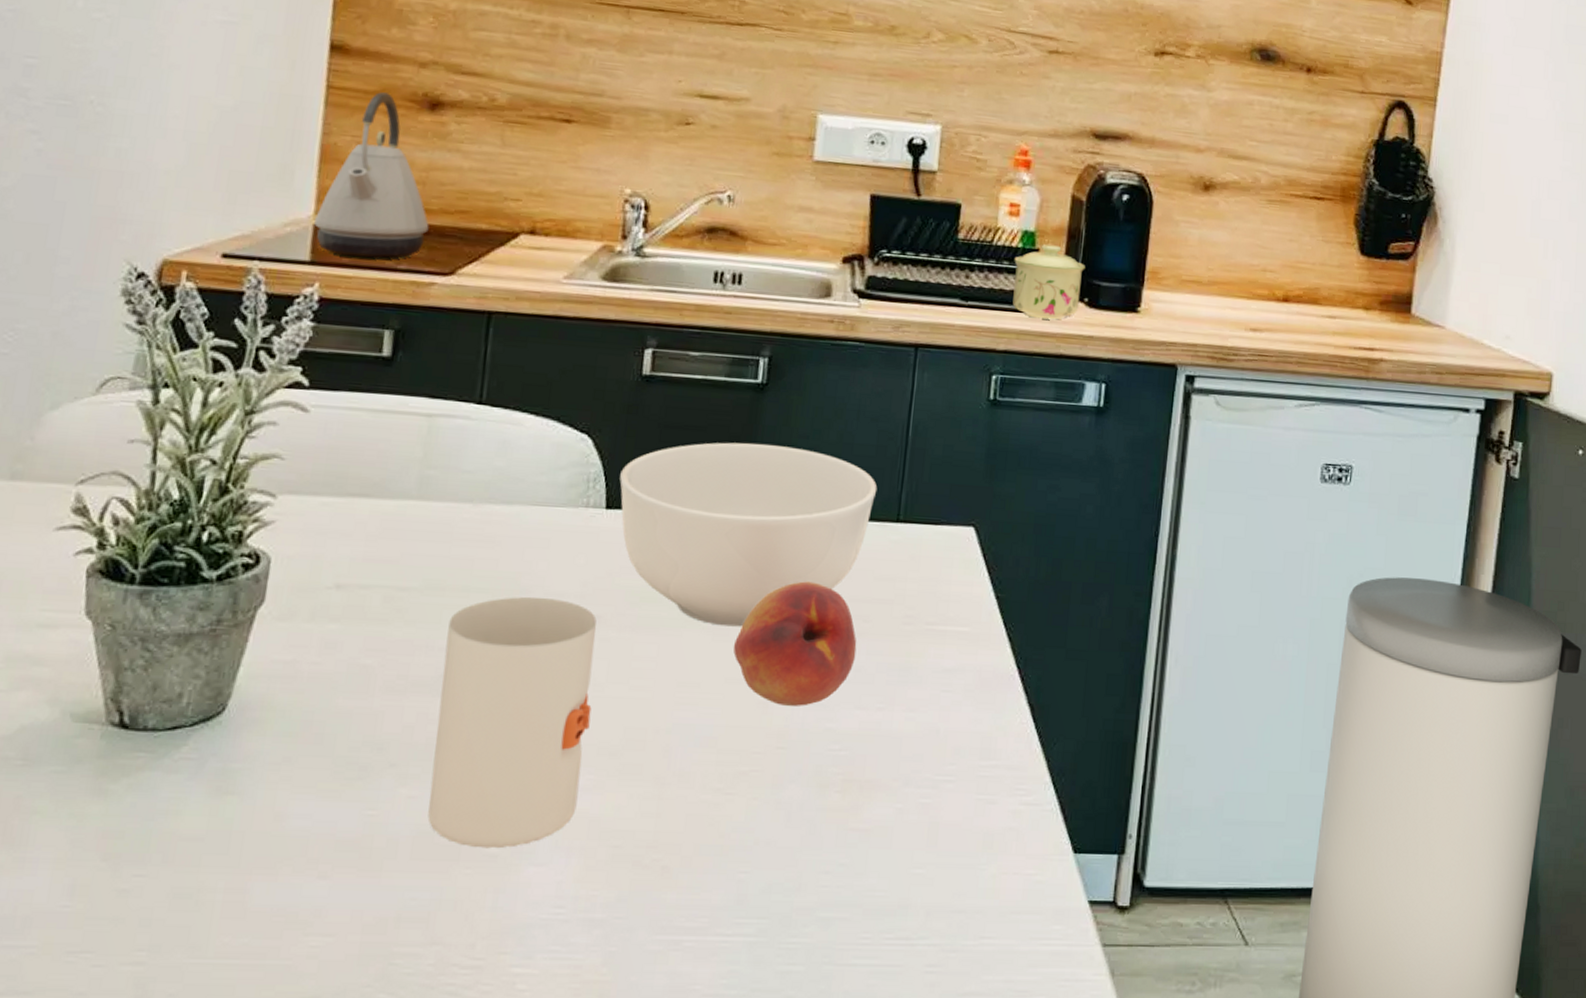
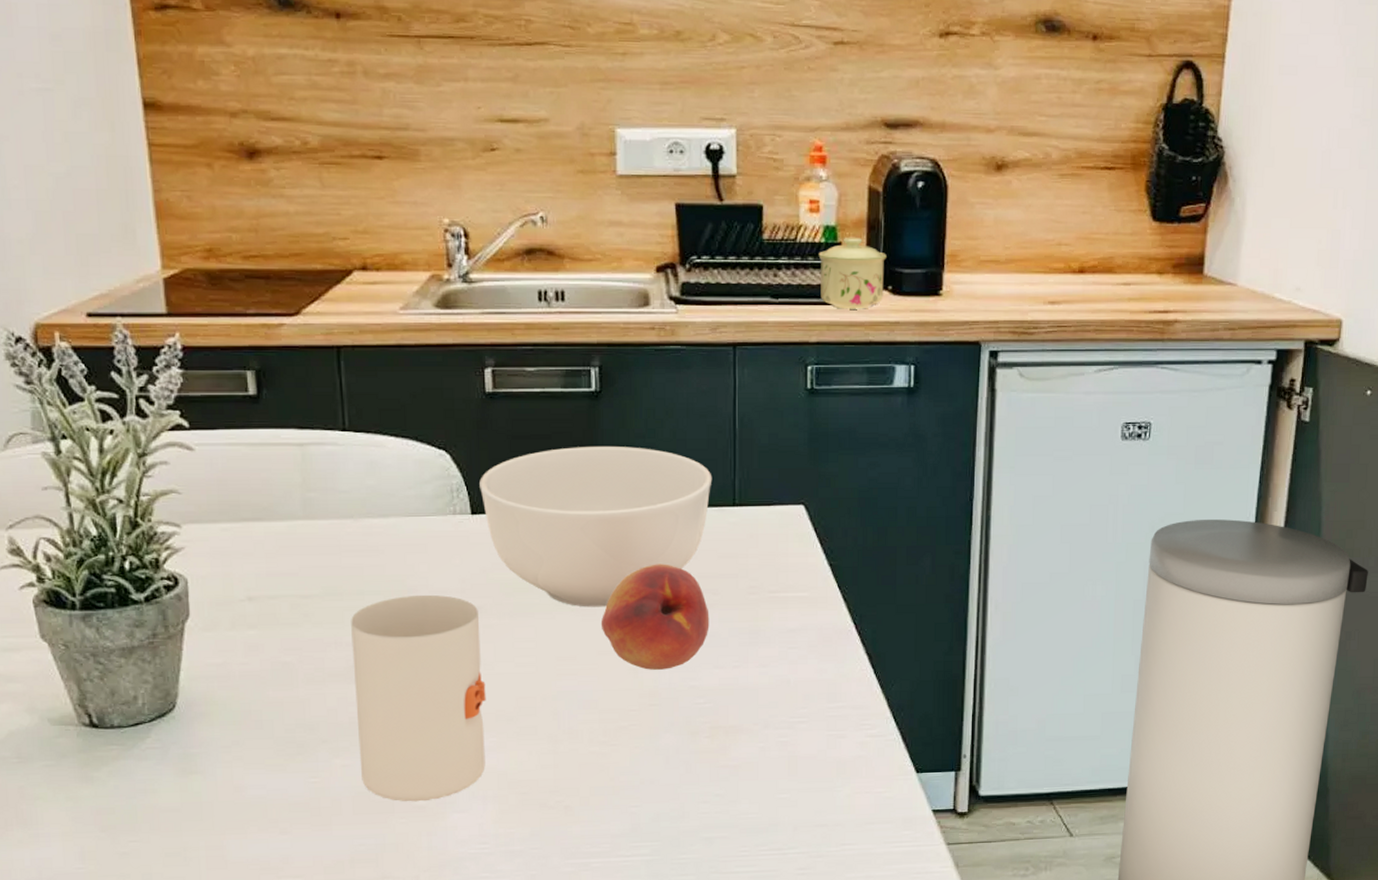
kettle: present [314,92,429,259] -> none [163,145,269,307]

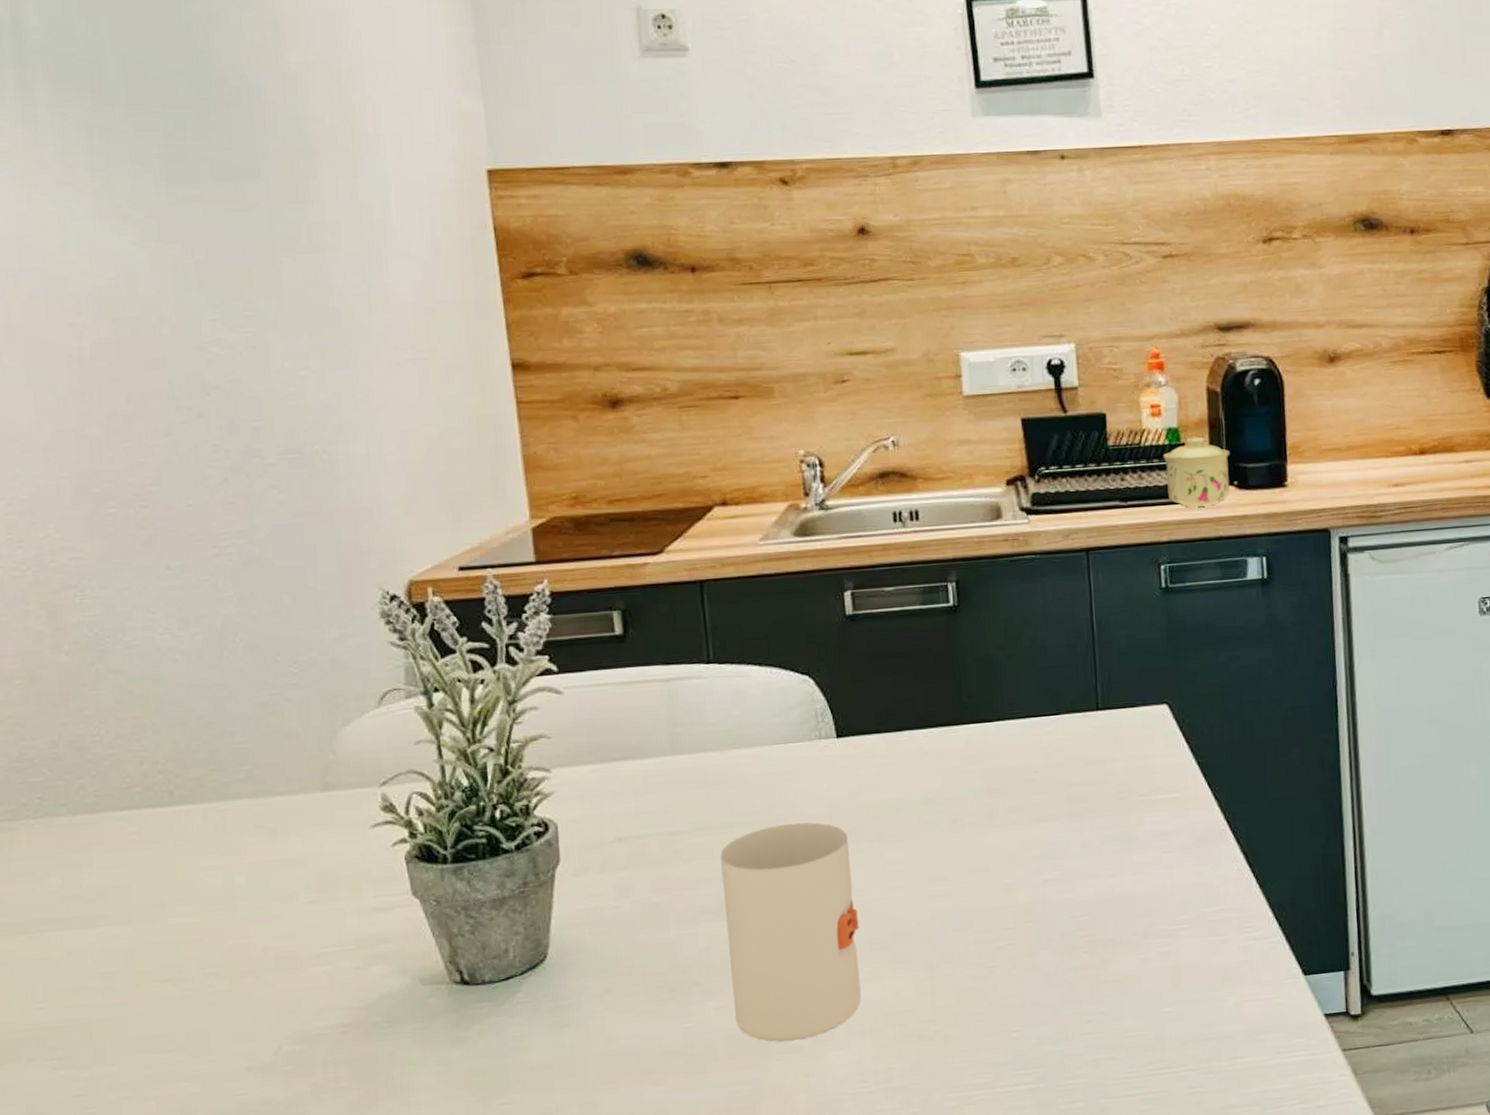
bowl: present [479,445,712,607] -> none [843,658,1074,825]
fruit: present [600,564,710,670] -> none [971,774,1081,885]

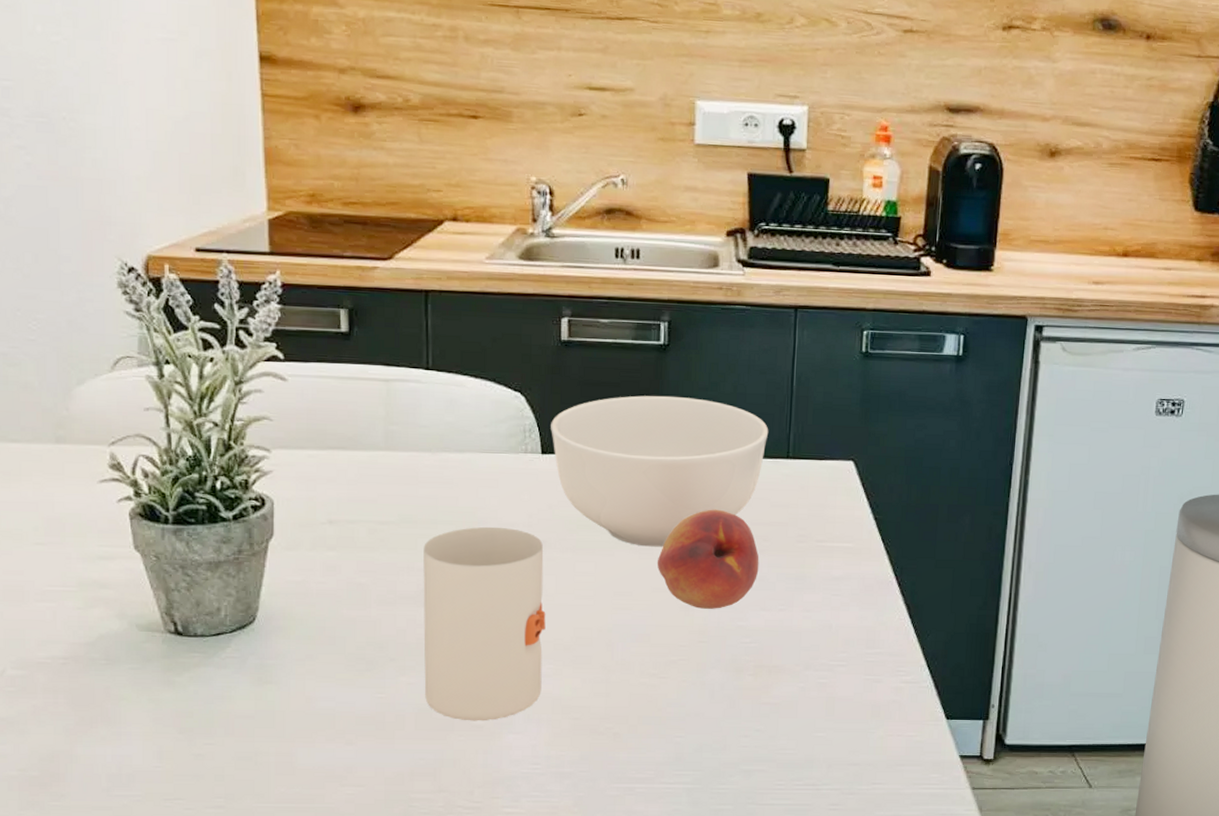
bowl: none [843,658,1074,825] -> present [551,395,769,547]
fruit: none [971,774,1081,885] -> present [657,509,759,609]
sugar bowl: present [1163,436,1230,507] -> none [879,212,943,280]

